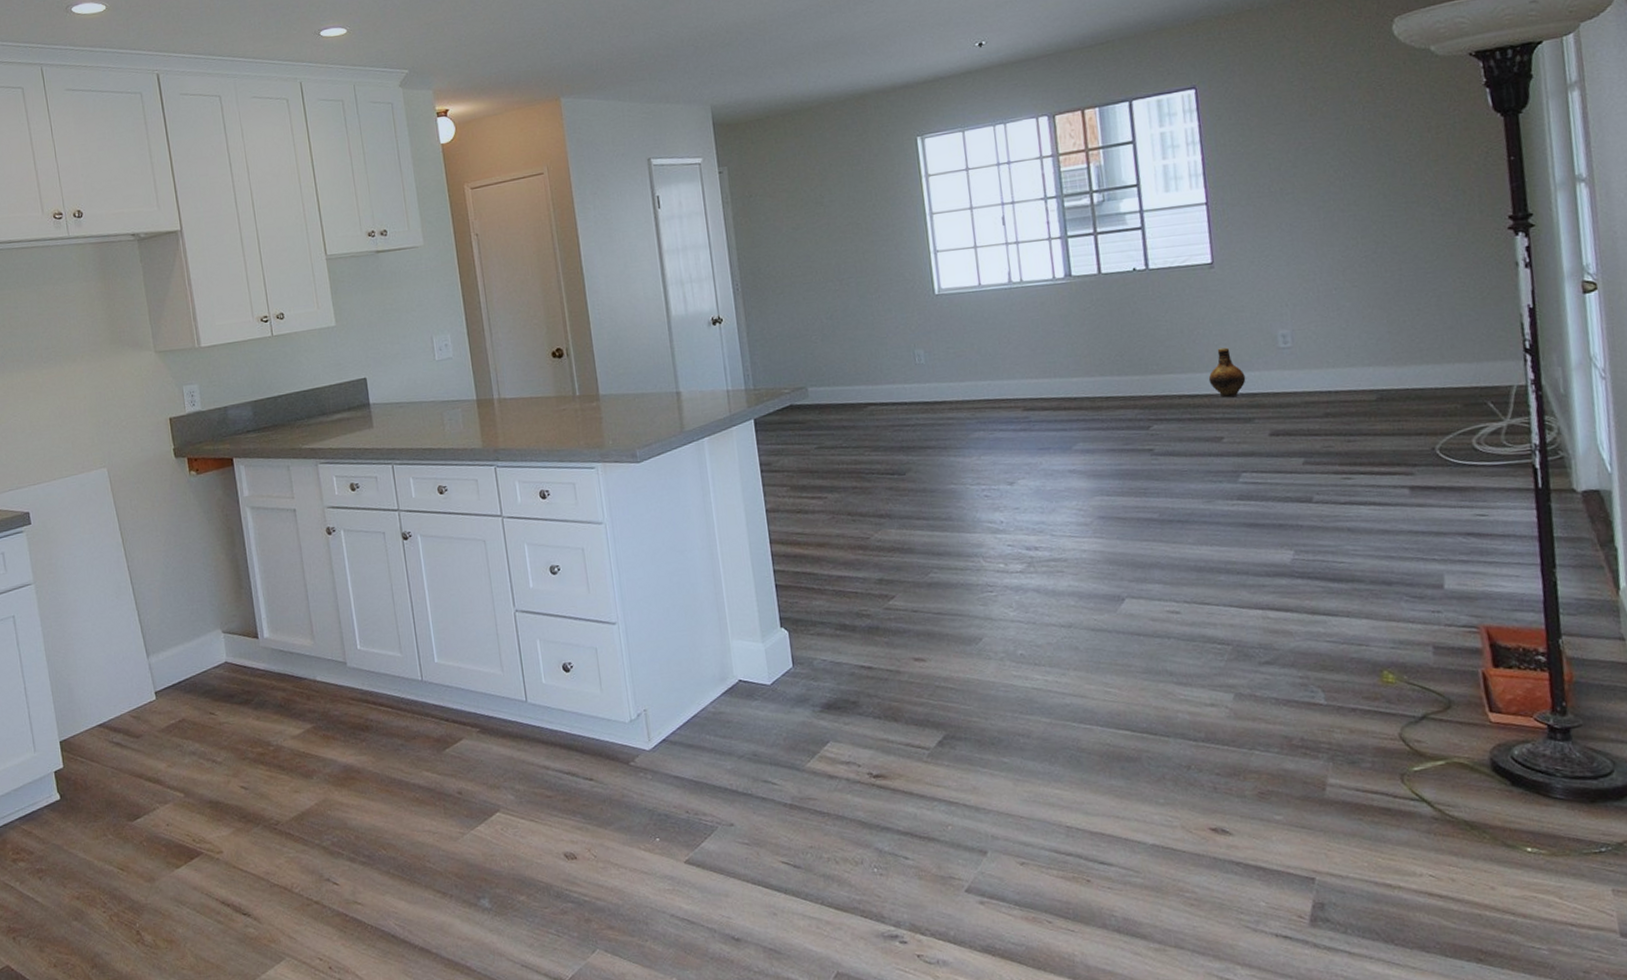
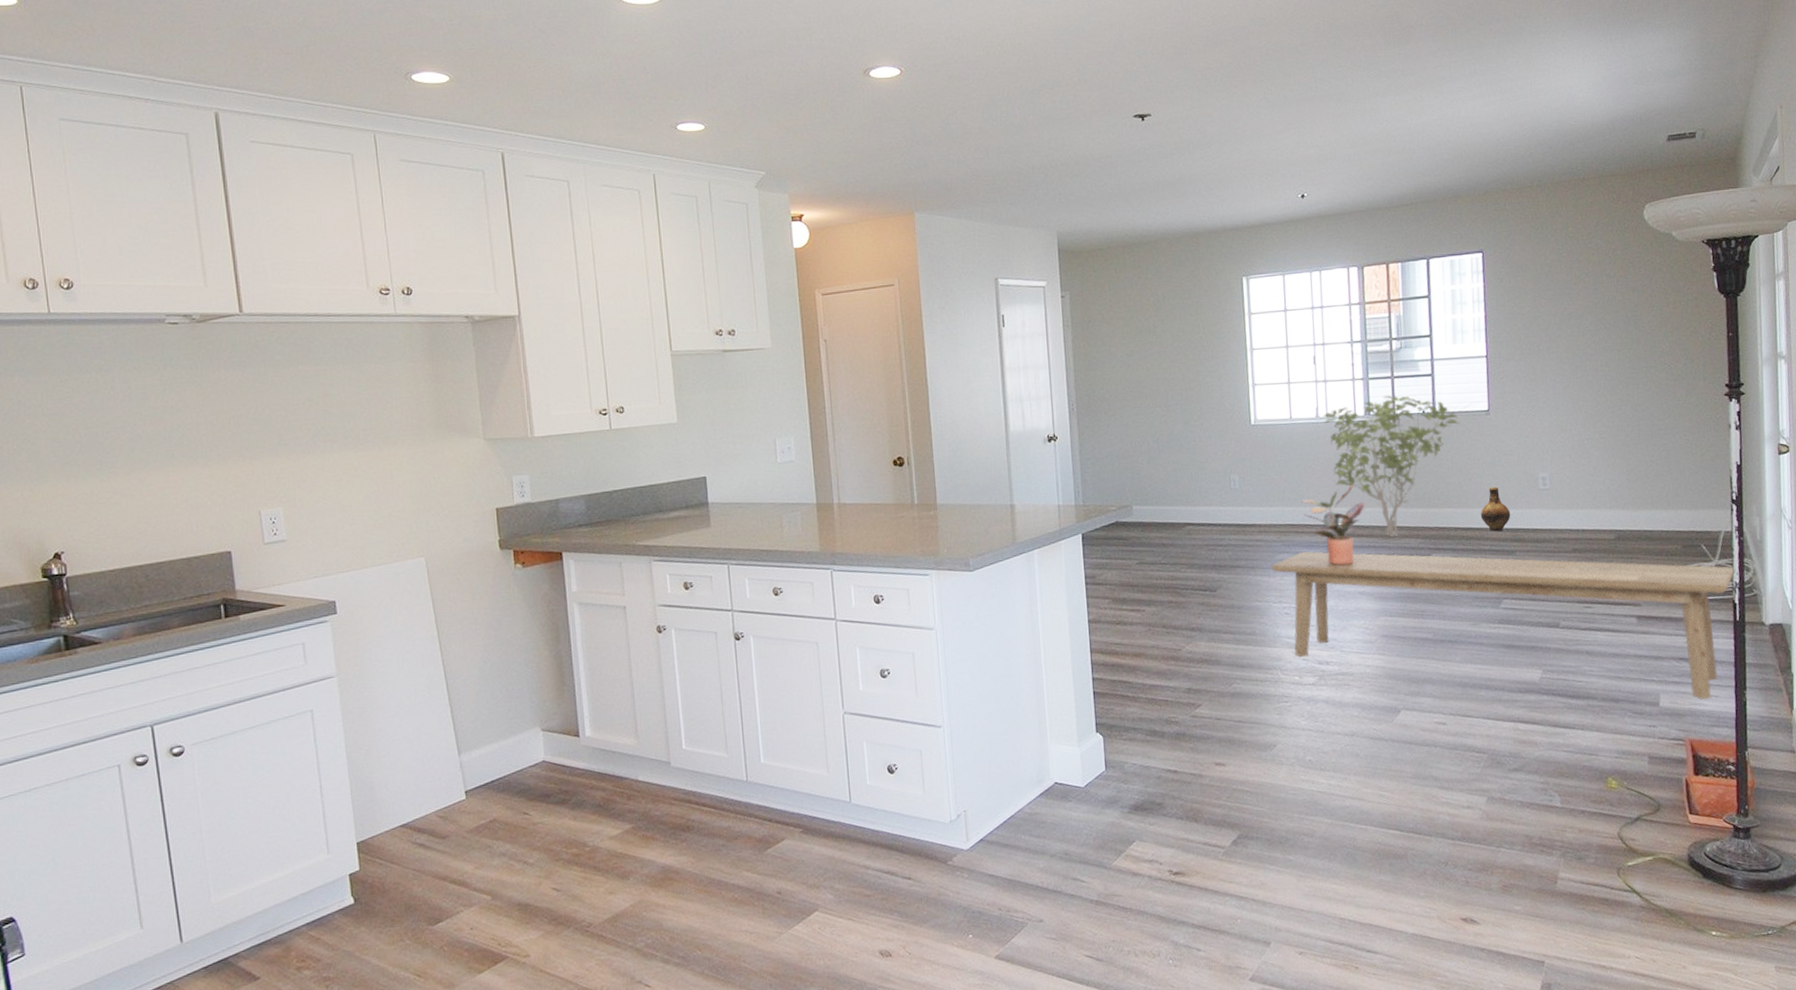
bench: none [965,425,1534,580] -> present [1271,551,1736,700]
potted plant: none [997,354,1072,442] -> present [1302,485,1366,565]
shrub: none [1016,253,1178,408] -> present [1323,395,1459,537]

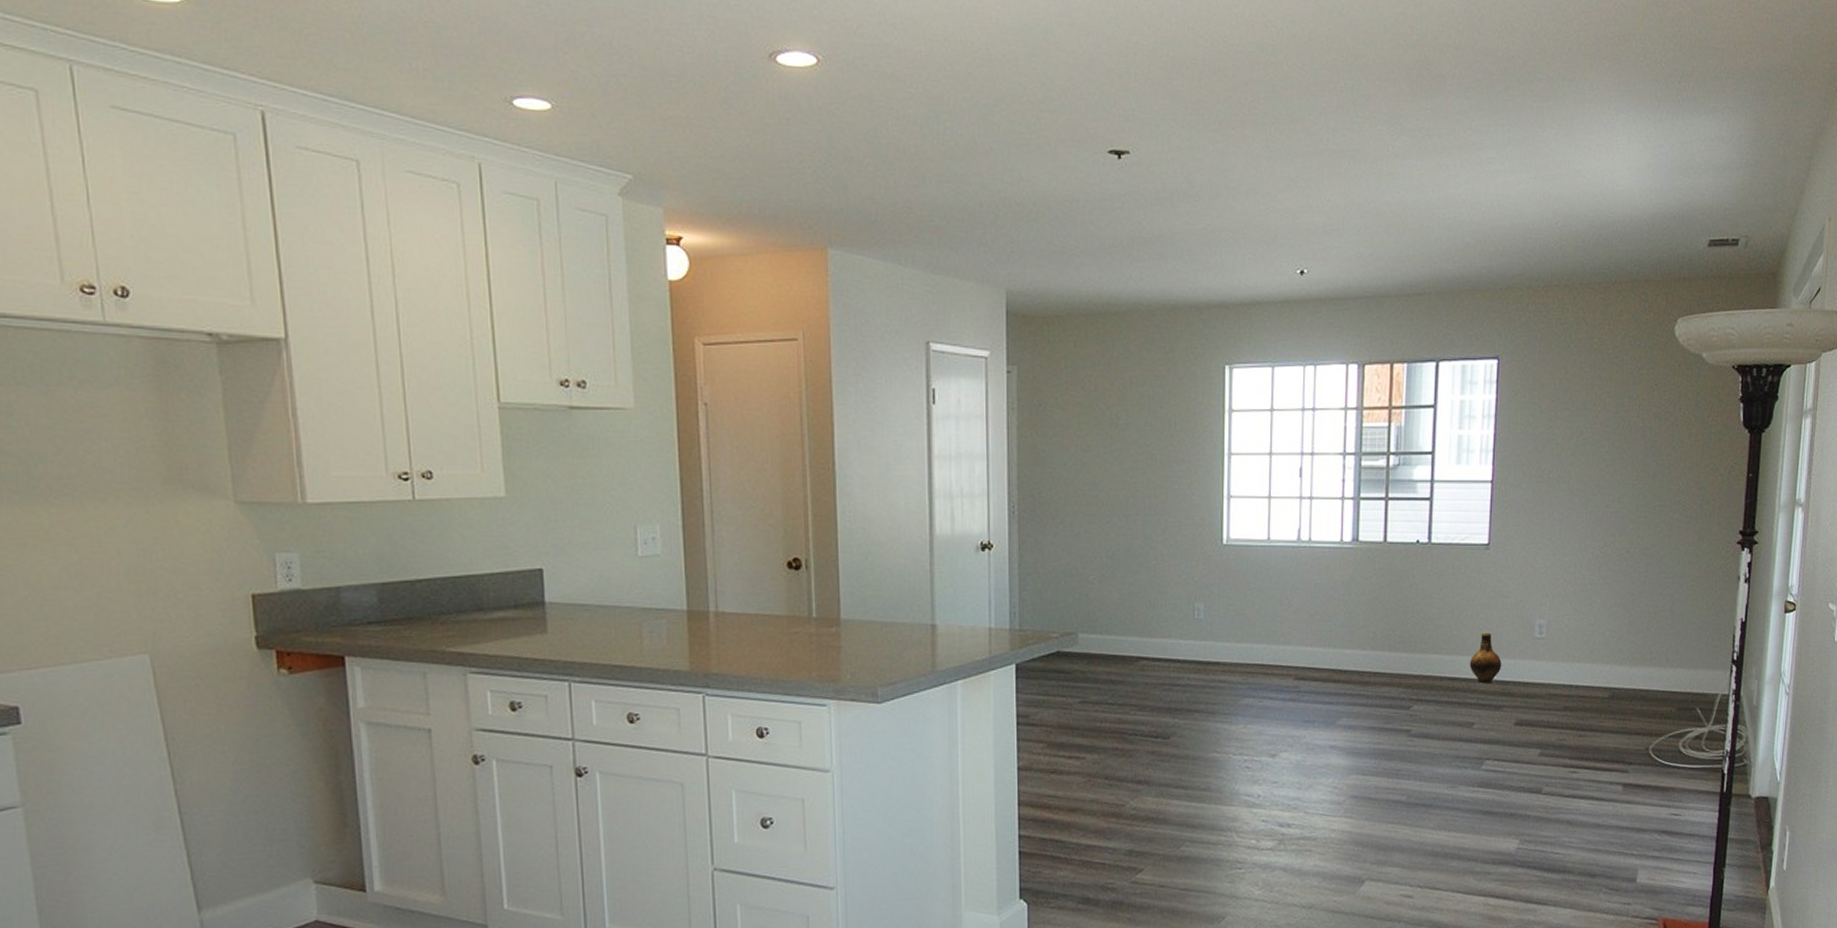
bench: present [1271,551,1736,700] -> none [1233,696,1728,876]
potted plant: present [1302,485,1366,565] -> none [1274,622,1346,714]
shrub: present [1323,395,1459,537] -> none [1305,519,1456,684]

